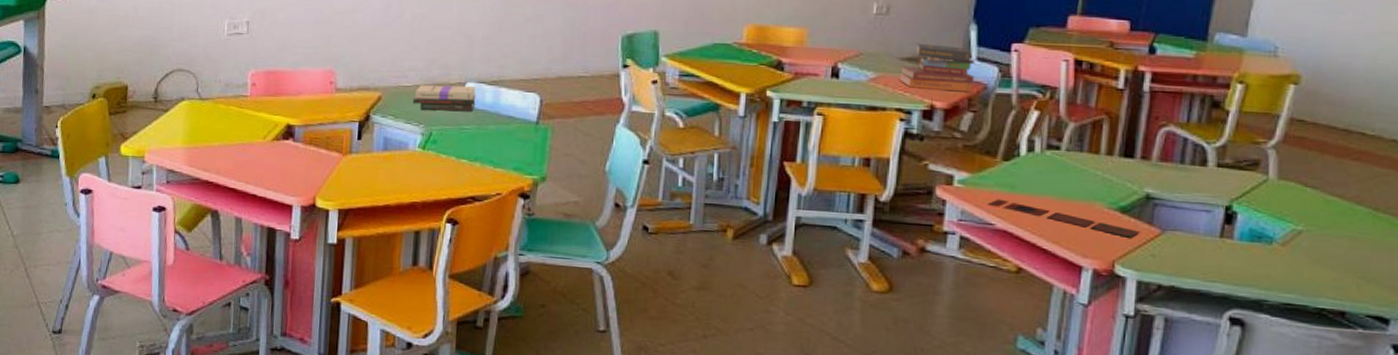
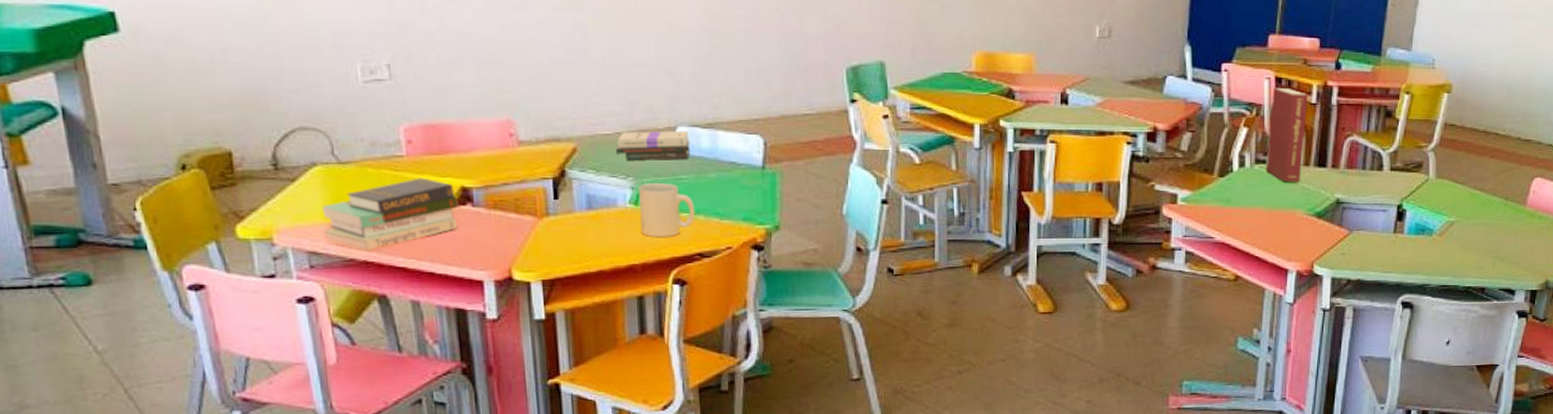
books: none [180,114,283,174] -> present [322,178,458,253]
cup: none [425,130,474,181] -> present [638,182,696,238]
books: present [899,43,974,93] -> none [1123,66,1190,113]
papers: present [987,199,1141,238] -> none [1207,213,1333,240]
book: none [1059,70,1114,173] -> present [1265,87,1308,183]

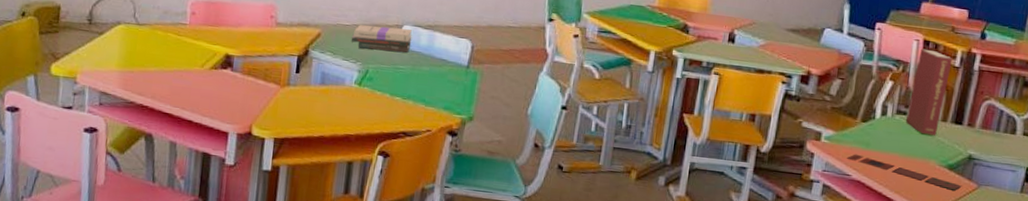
books: present [322,178,458,253] -> none [114,43,221,98]
cup: present [638,182,696,238] -> none [360,68,407,116]
papers: none [1207,213,1333,240] -> present [846,154,962,191]

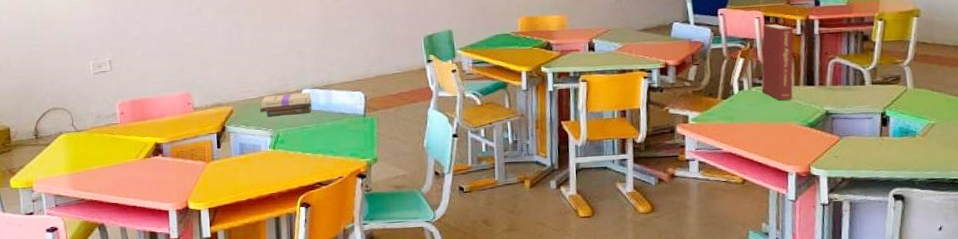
papers: present [846,154,962,191] -> none [715,129,825,146]

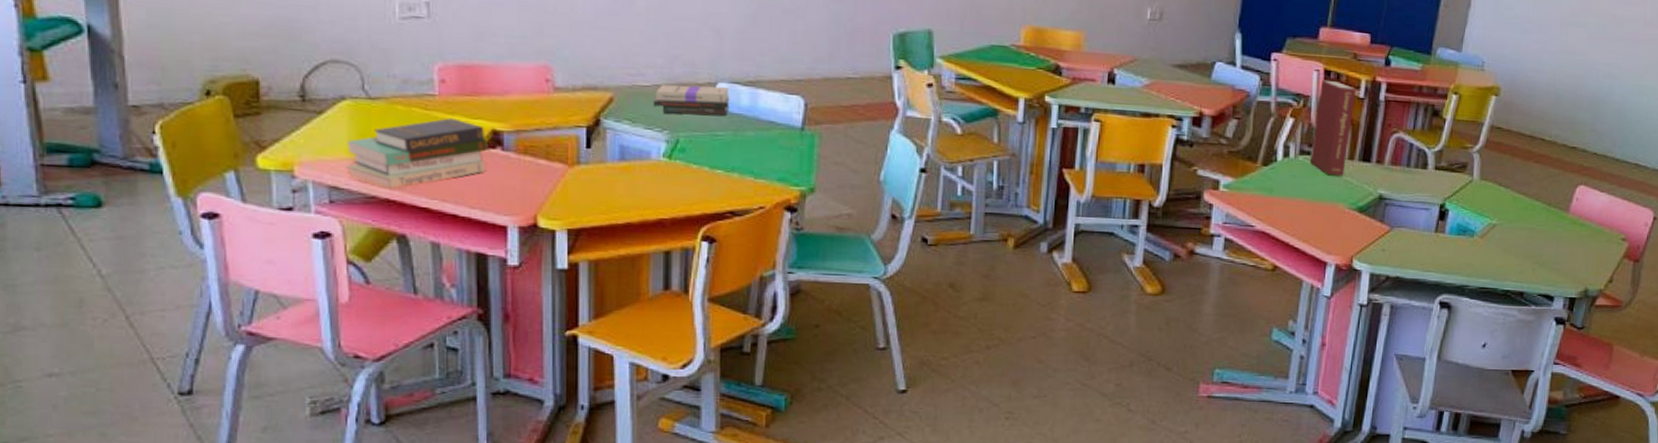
books: none [65,138,153,194] -> present [346,118,488,191]

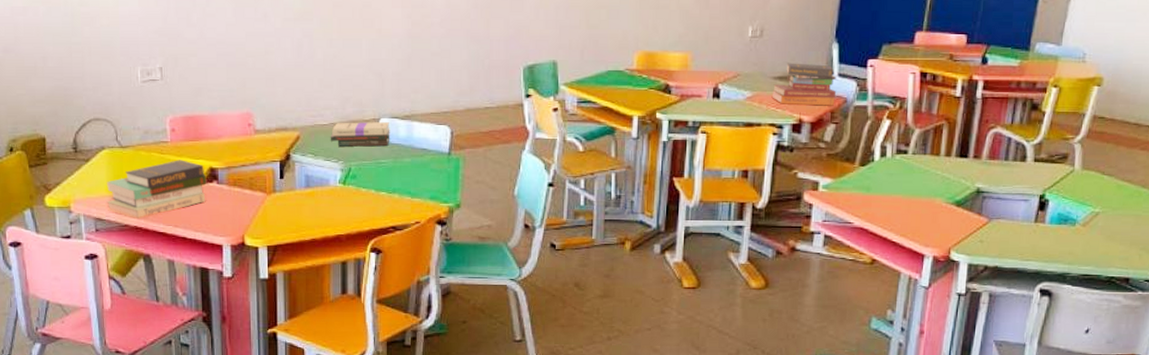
books: none [1171,50,1239,100] -> present [771,63,836,106]
book: present [1309,79,1356,176] -> none [906,81,953,172]

